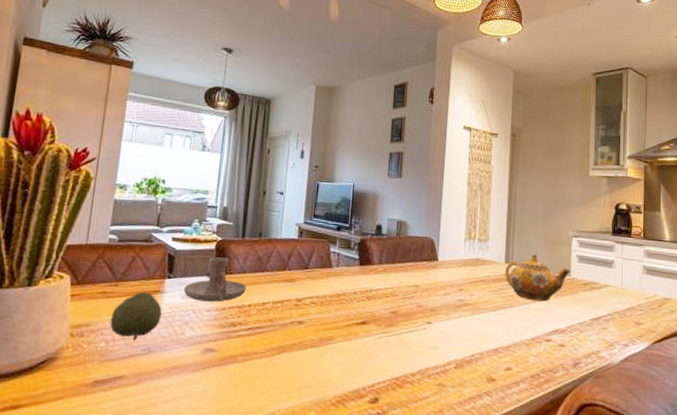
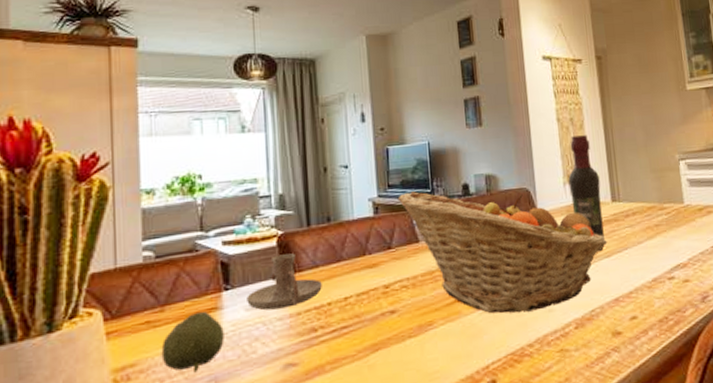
fruit basket: none [320,223,495,346] -> present [397,191,607,314]
wine bottle: none [469,200,498,304] -> present [568,135,605,251]
teapot: present [505,254,570,302] -> none [613,186,683,238]

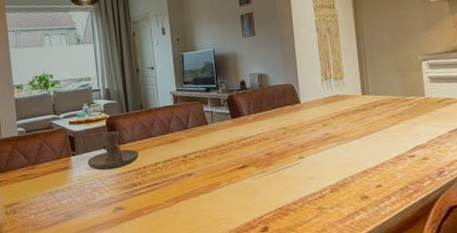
fruit: present [161,311,224,373] -> none [34,169,74,210]
fruit basket: present [397,191,607,314] -> none [191,87,358,179]
wine bottle: present [568,135,605,251] -> none [325,41,356,134]

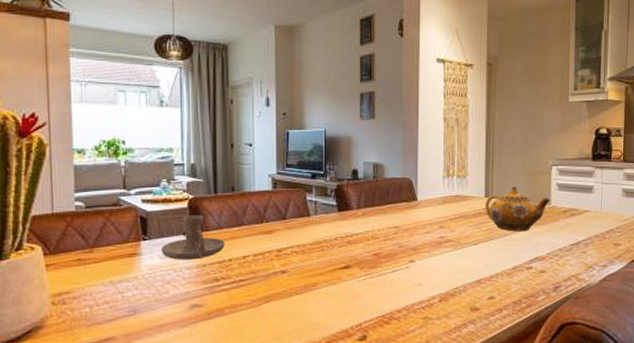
teapot: none [363,83,424,124] -> present [485,186,550,232]

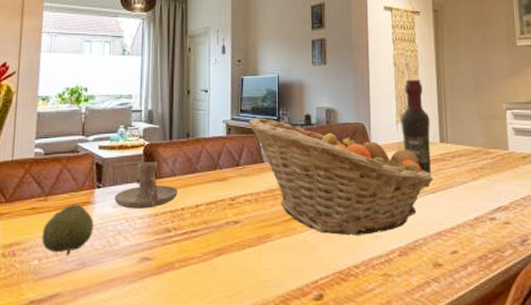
fruit: none [90,255,142,304] -> present [41,203,94,256]
fruit basket: none [294,172,476,284] -> present [248,118,434,236]
wine bottle: none [448,135,476,239] -> present [401,80,431,187]
teapot: present [485,186,550,232] -> none [441,131,508,179]

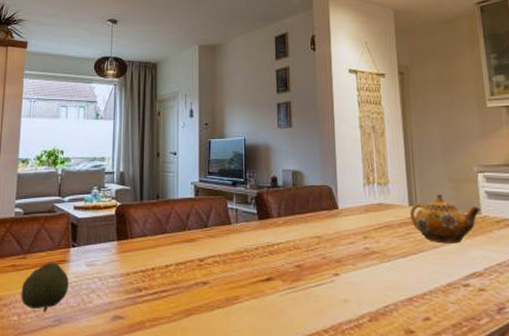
candle holder: present [114,162,178,209] -> none [88,222,148,268]
fruit basket: present [248,118,434,236] -> none [215,180,403,299]
wine bottle: present [401,80,431,187] -> none [368,142,401,250]
teapot: none [441,131,508,179] -> present [410,194,480,244]

